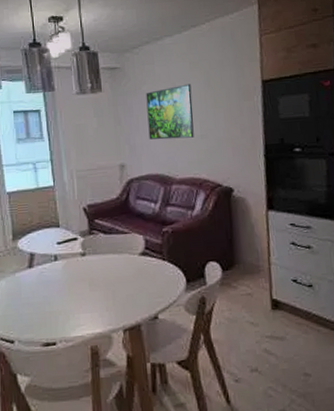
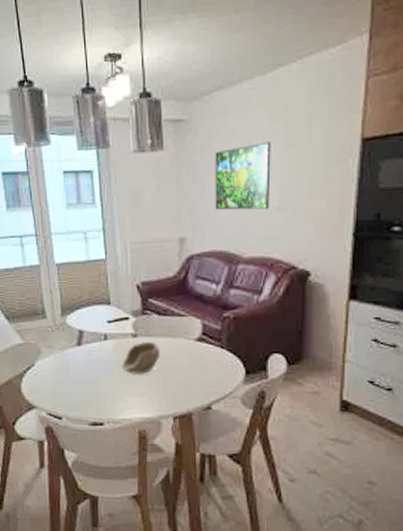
bowl: none [72,258,109,292] -> present [121,341,161,375]

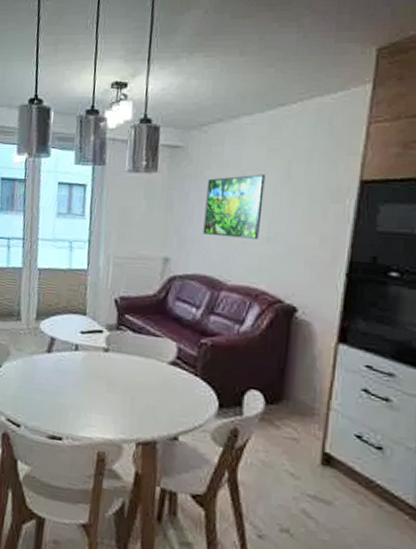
bowl: present [121,341,161,375] -> none [89,357,131,392]

